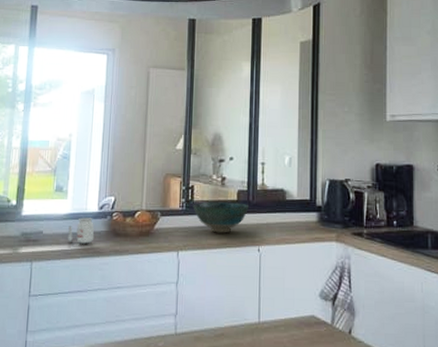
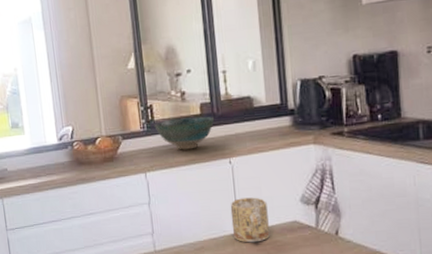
candle: present [68,217,95,244] -> none [31,150,59,176]
mug: none [253,287,288,334] -> present [230,197,270,243]

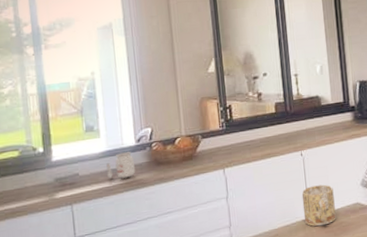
candle: none [31,150,59,176] -> present [106,152,136,179]
bowl: present [154,116,215,150] -> none [232,114,288,146]

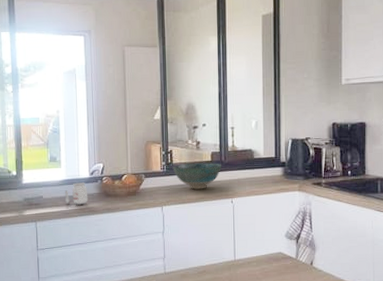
bowl: none [232,114,288,146] -> present [172,163,222,190]
mug: present [301,184,336,227] -> none [229,231,259,269]

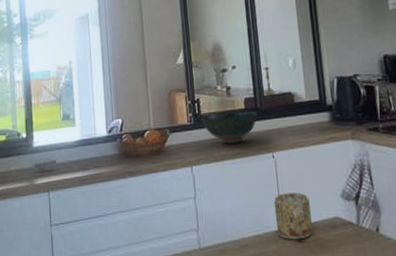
candle: present [65,182,89,205] -> none [80,142,107,169]
mug: none [229,231,259,269] -> present [273,192,313,240]

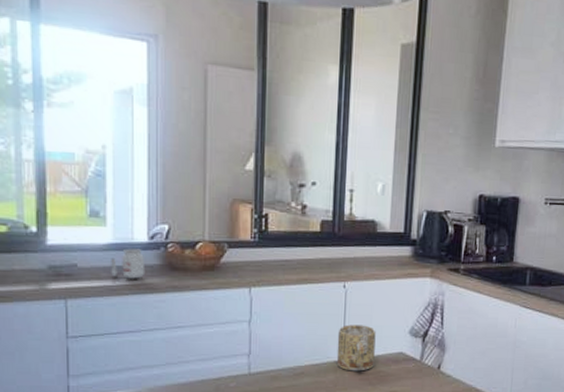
candle: none [80,142,107,169] -> present [111,248,146,279]
bowl: present [201,111,259,144] -> none [267,233,335,268]

